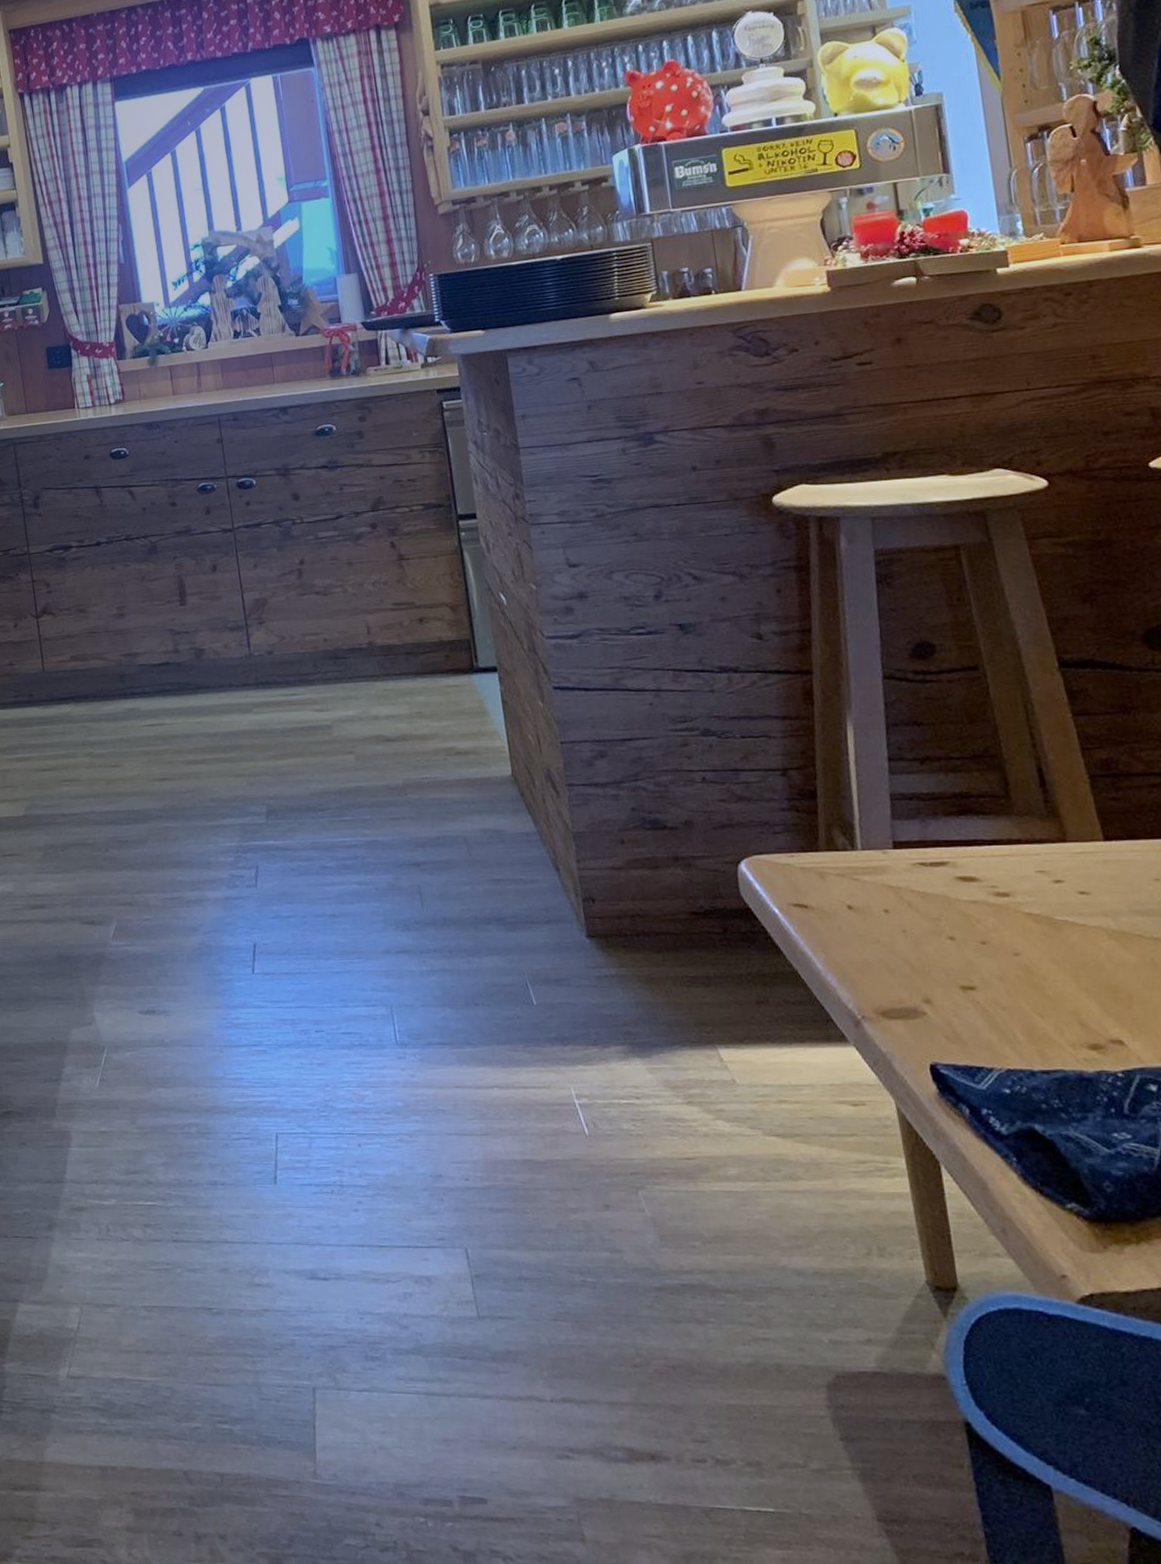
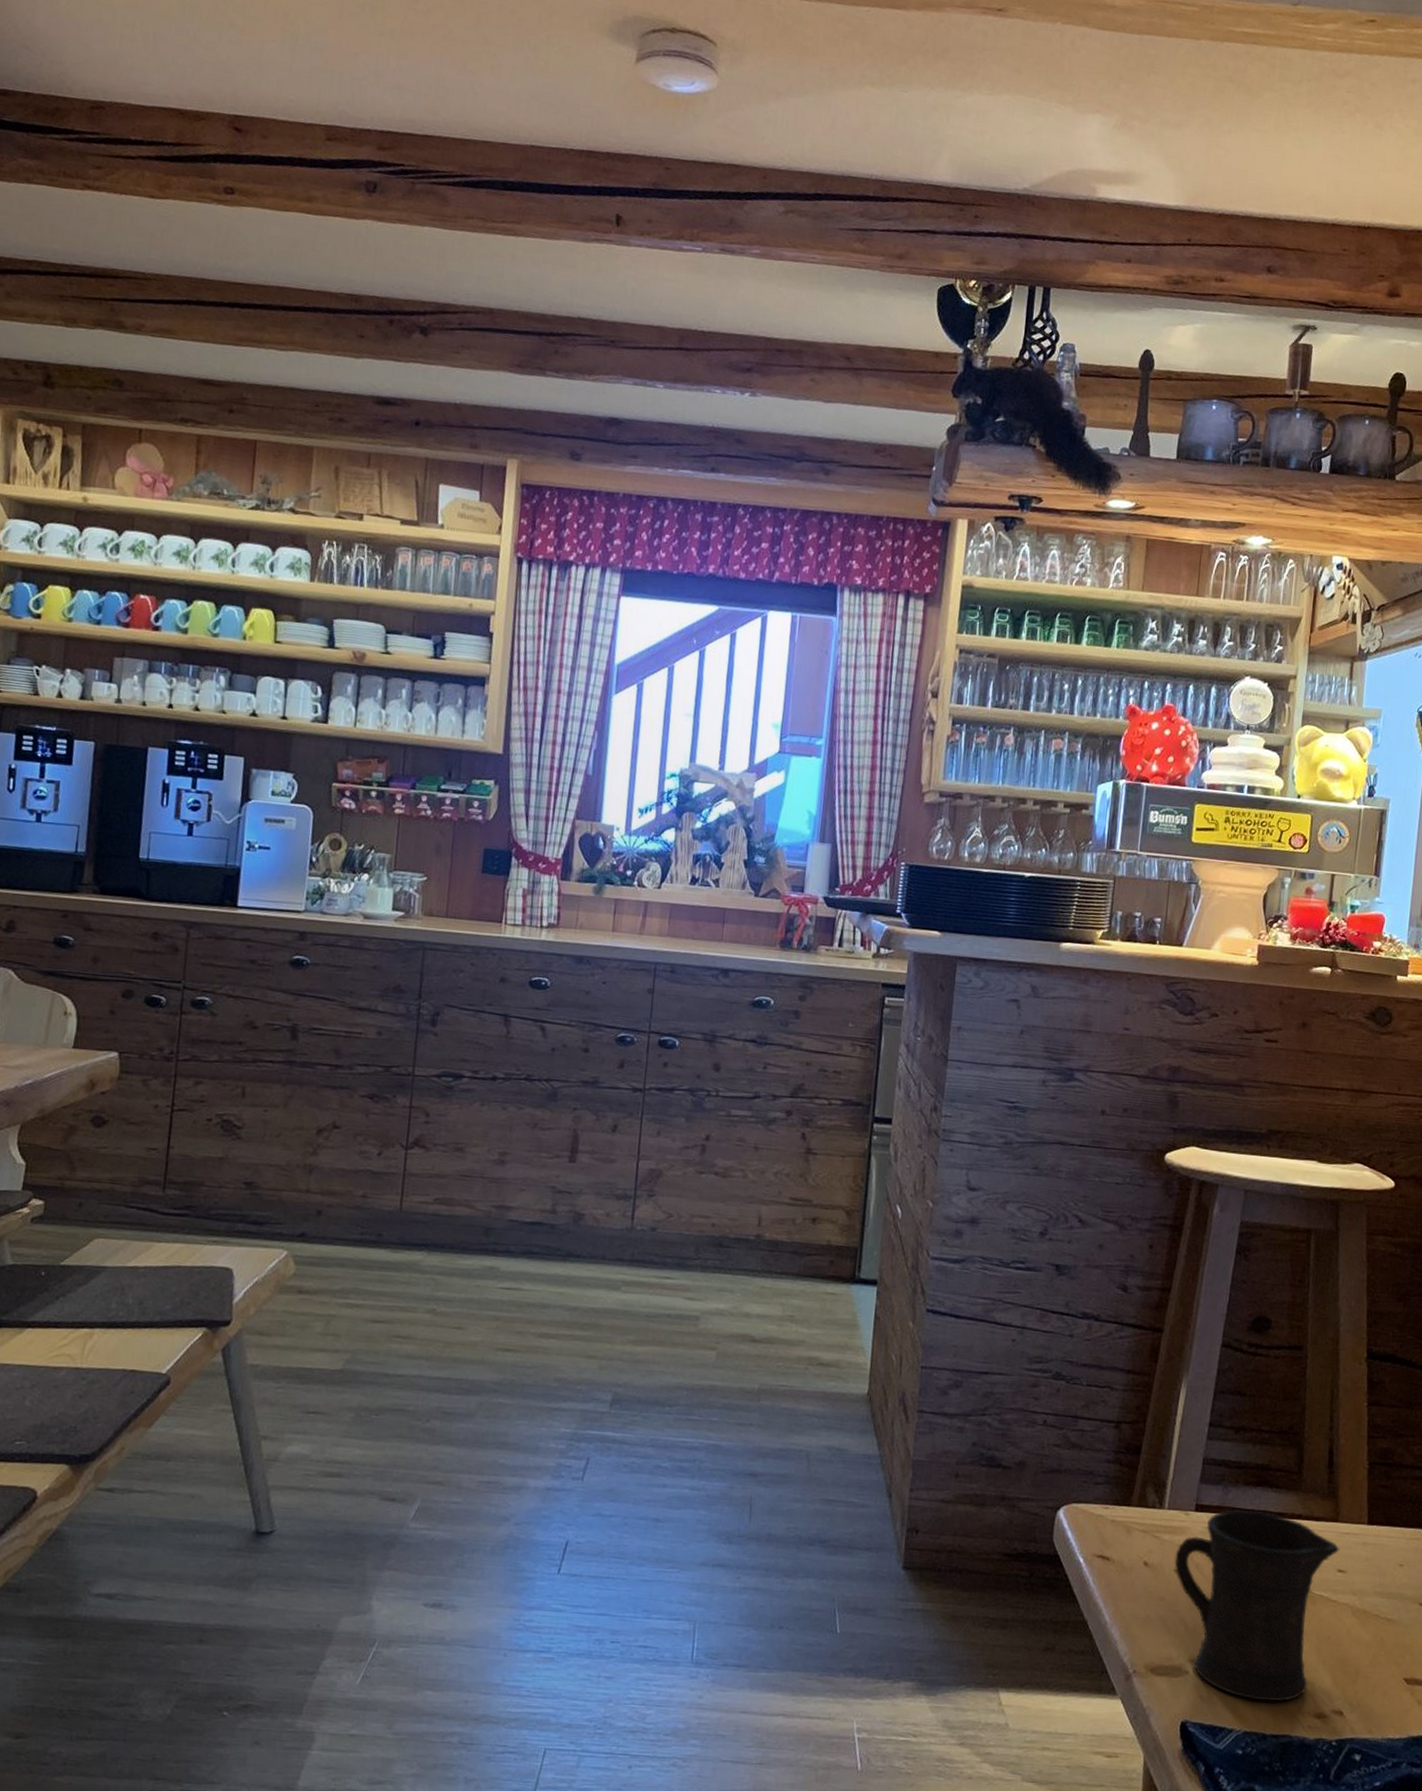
mug: none [881,840,1077,1037] -> present [1174,1509,1340,1702]

